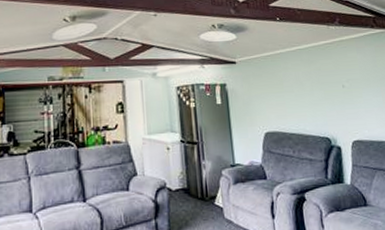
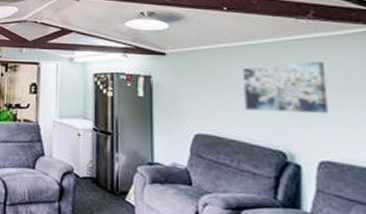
wall art: none [295,60,355,106] -> present [243,61,329,113]

